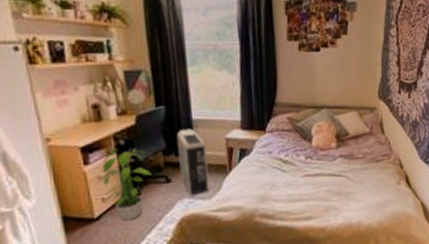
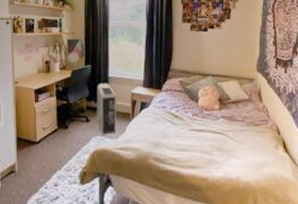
potted plant: present [100,147,153,220] -> none [43,92,78,146]

